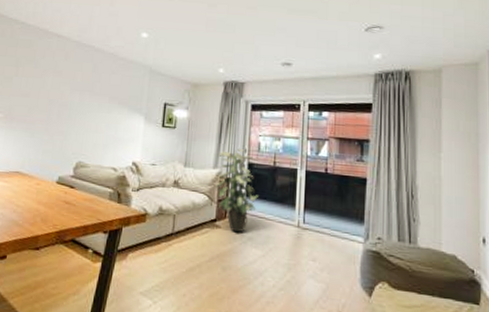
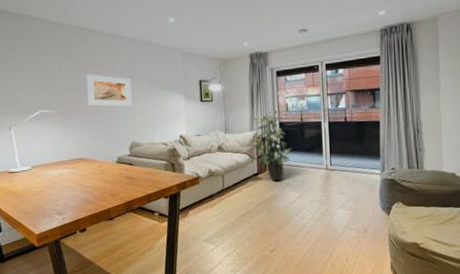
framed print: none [38,80,90,121] -> present [86,74,132,107]

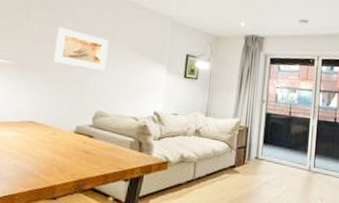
indoor plant: present [253,111,292,181] -> none [234,100,276,178]

